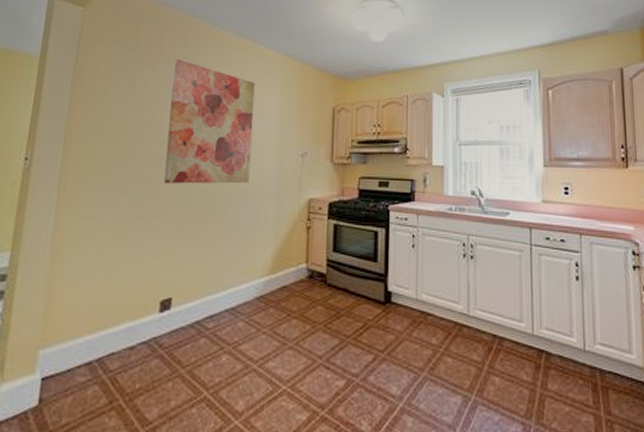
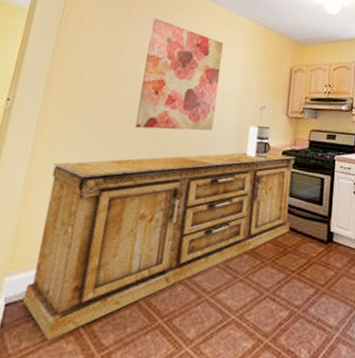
sideboard: none [59,204,344,415] -> present [22,152,296,340]
coffee maker: none [289,175,315,211] -> present [246,126,271,157]

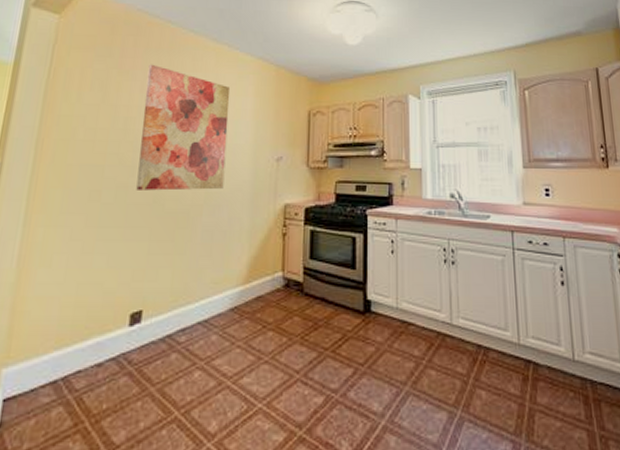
sideboard: present [22,152,296,340] -> none [22,210,321,439]
coffee maker: present [246,126,271,157] -> none [264,180,291,216]

